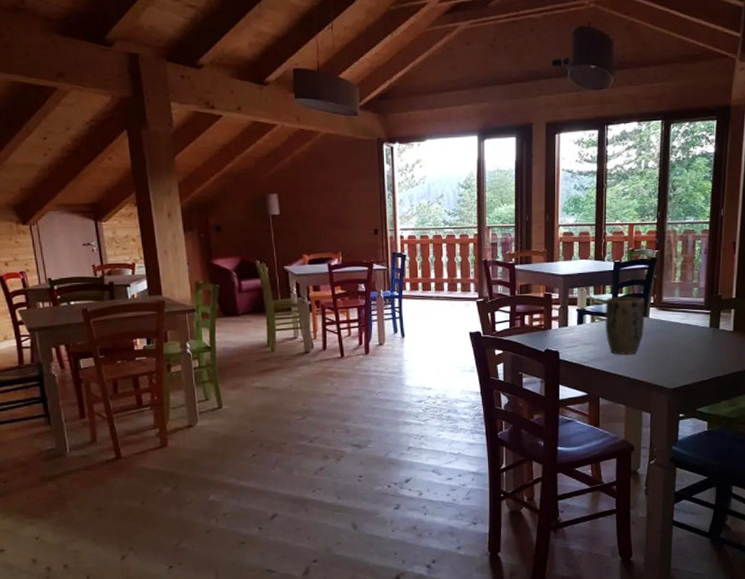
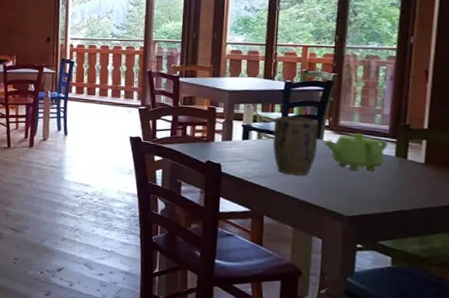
teapot: none [651,308,703,344] -> present [325,133,388,172]

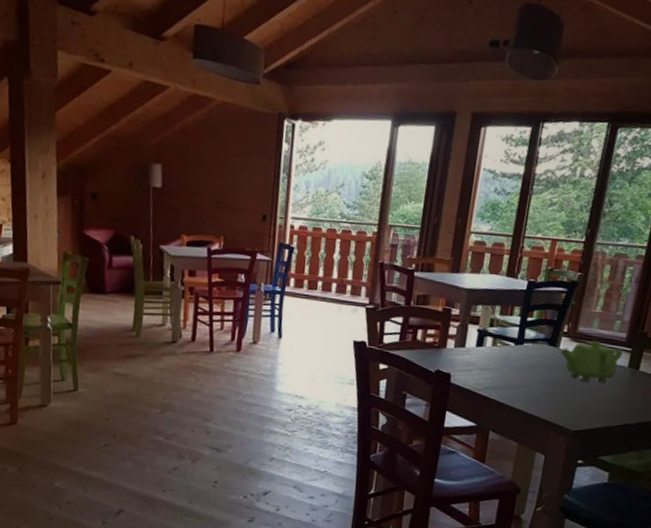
plant pot: present [272,116,319,176] -> none [507,320,558,387]

